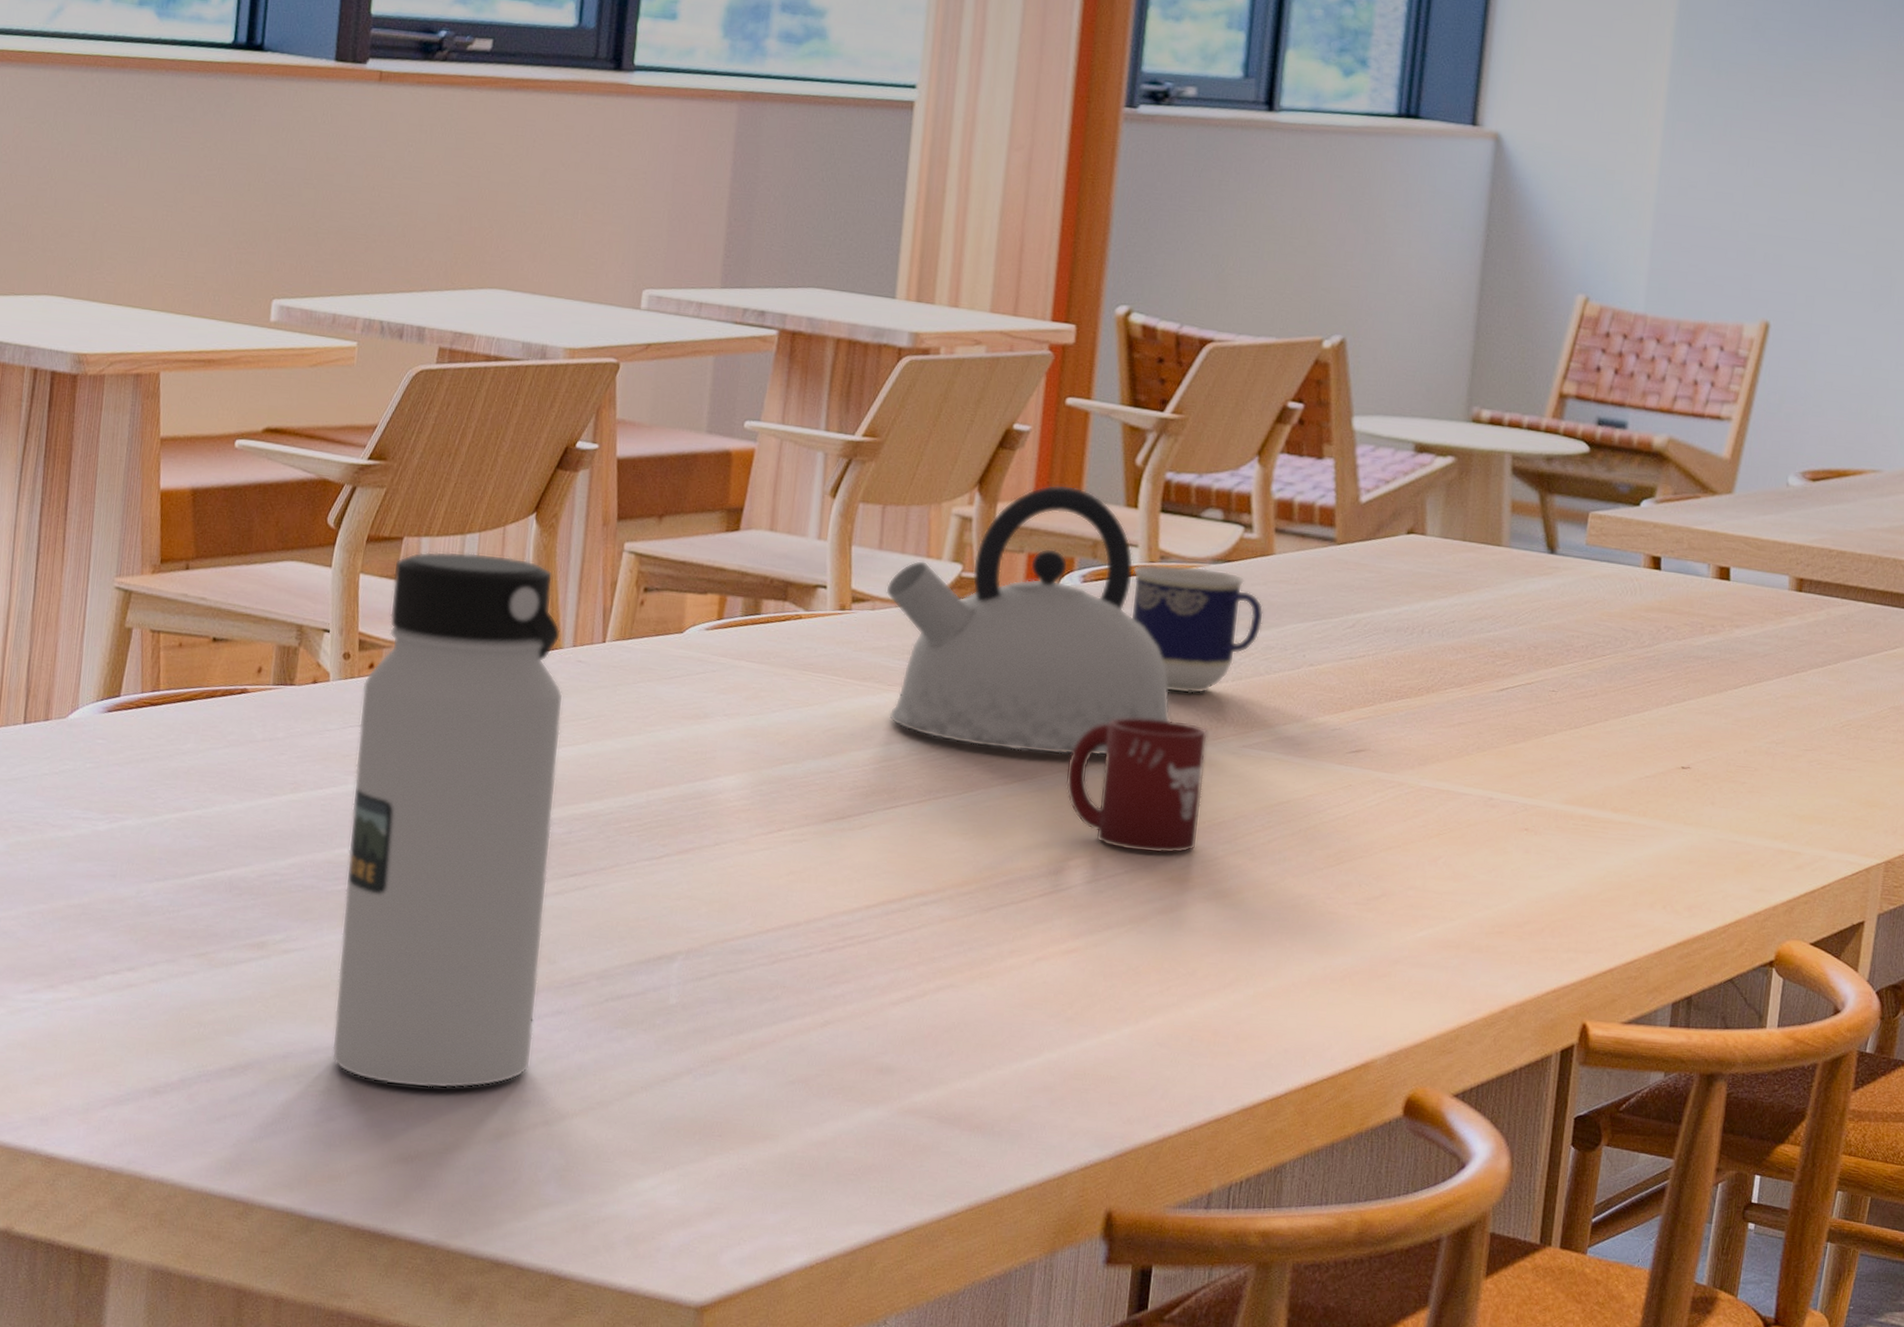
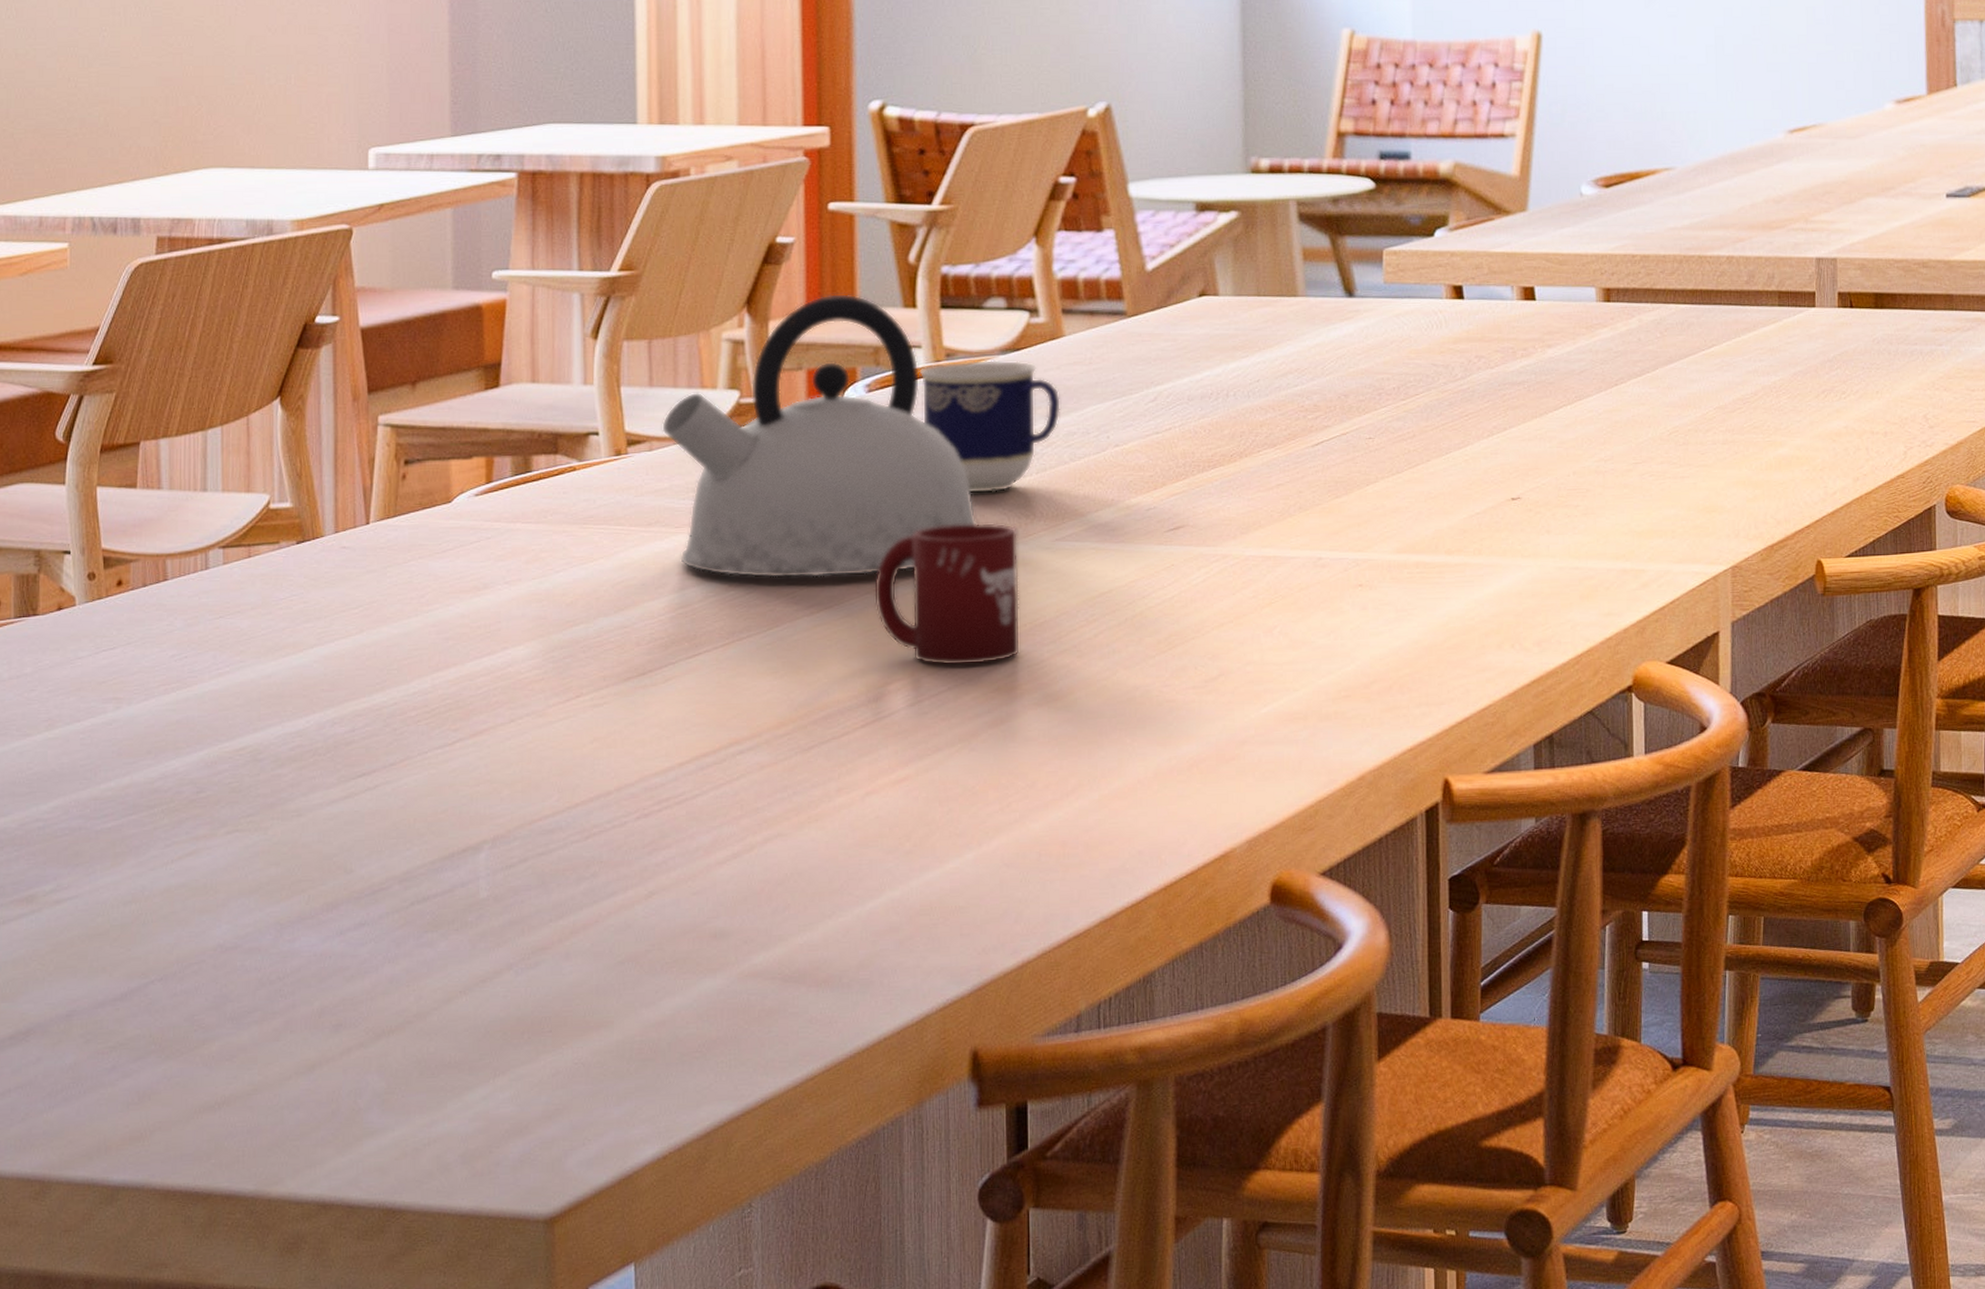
water bottle: present [331,551,564,1089] -> none [112,447,337,1029]

